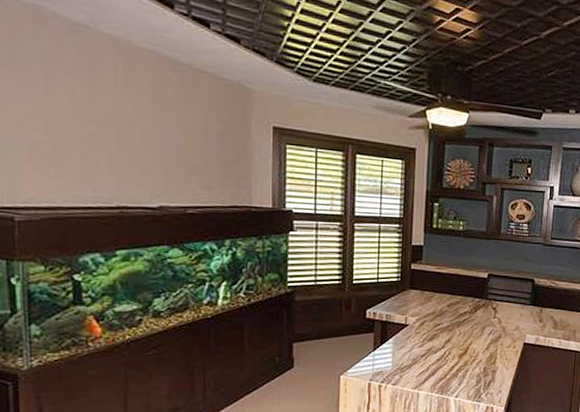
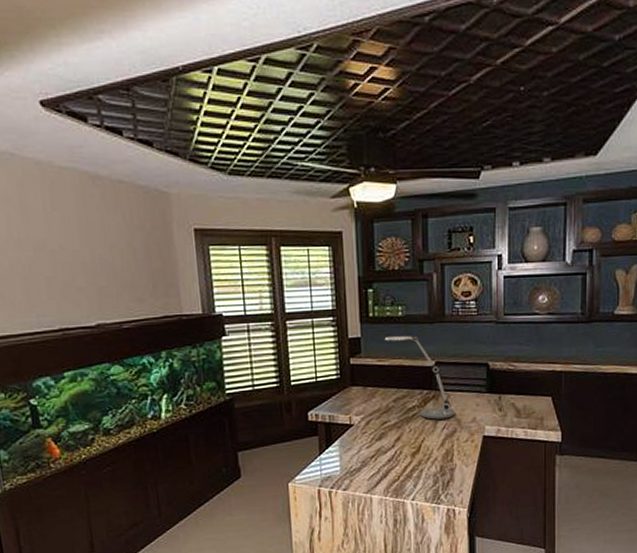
desk lamp: none [444,248,500,326] -> present [384,336,454,420]

